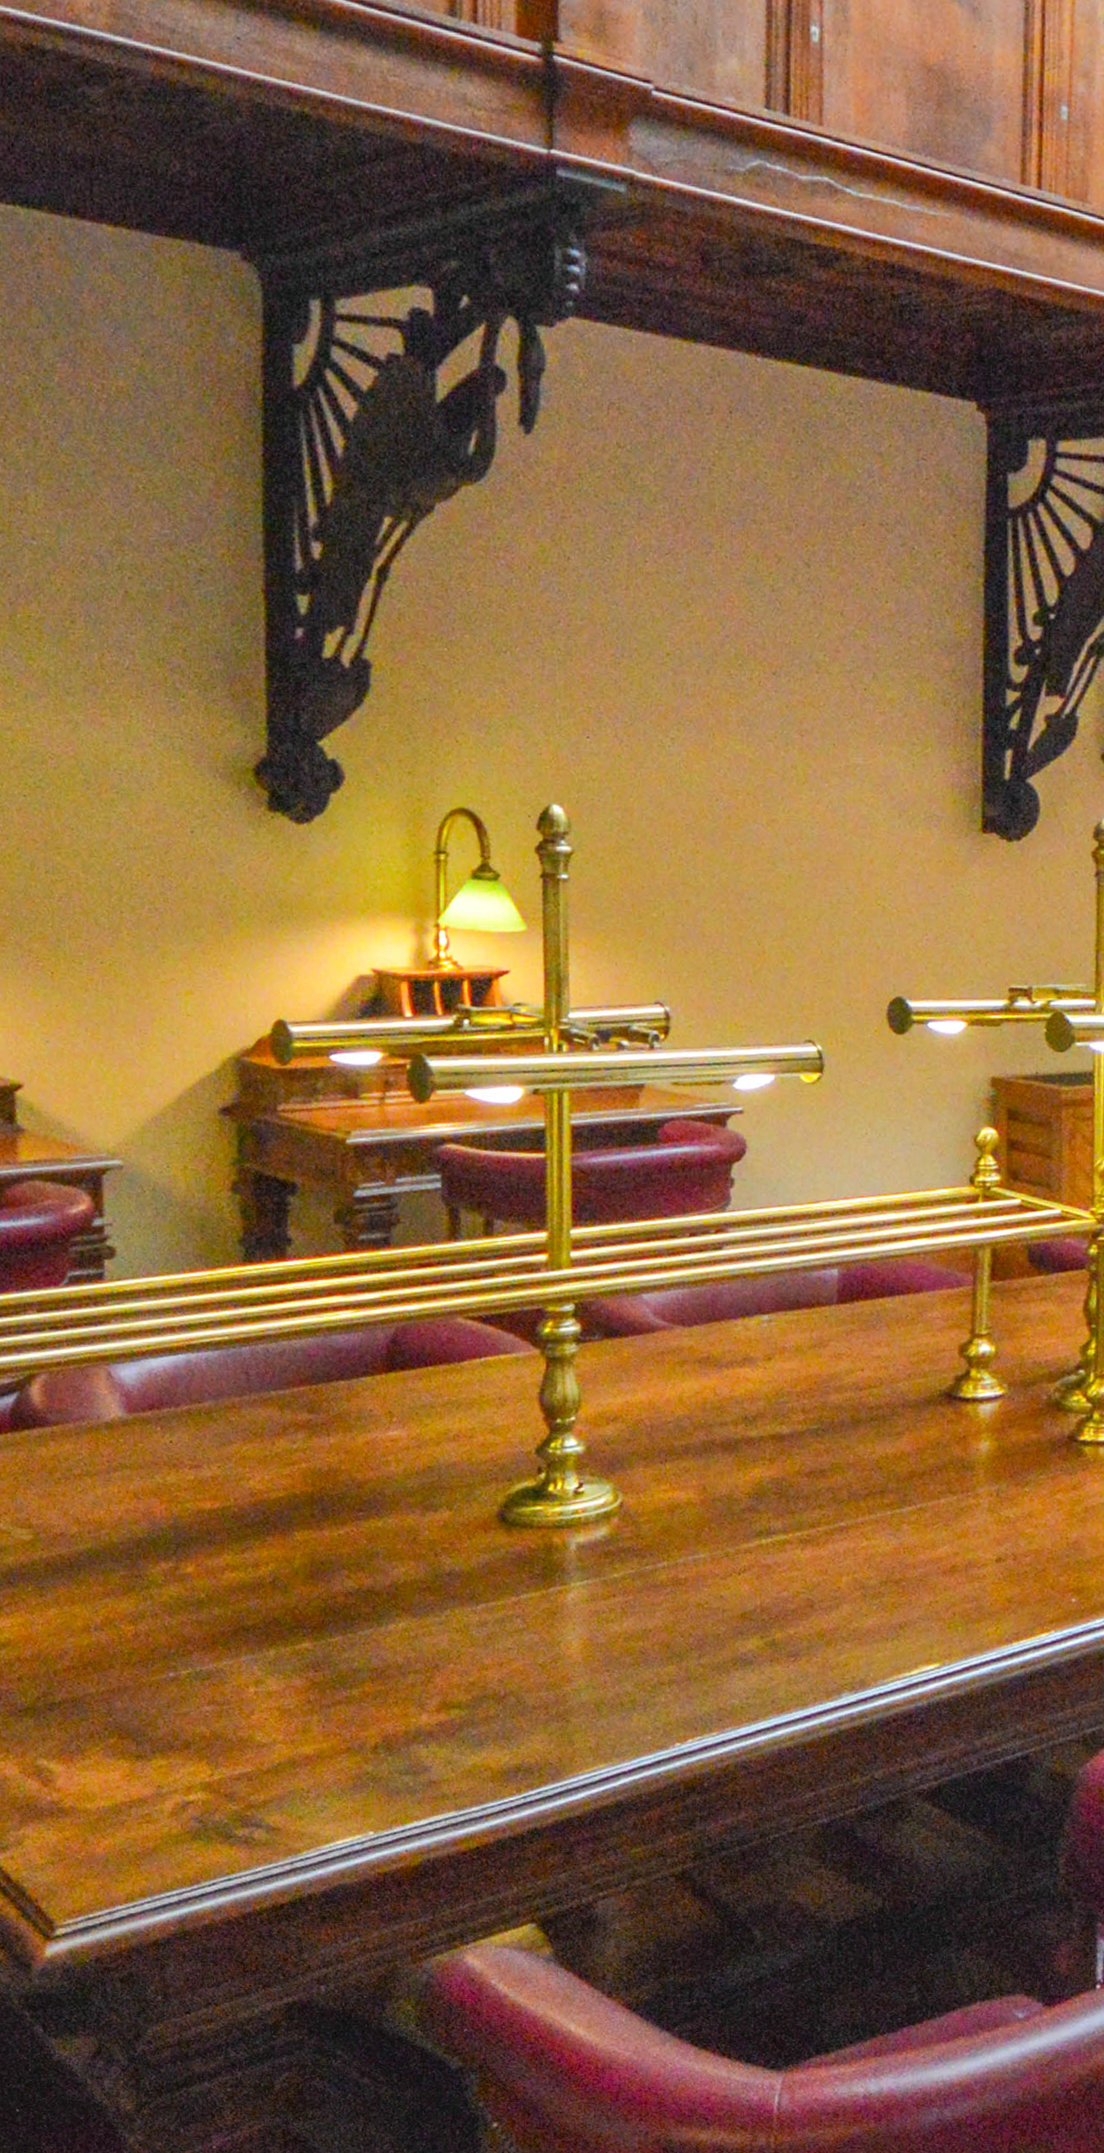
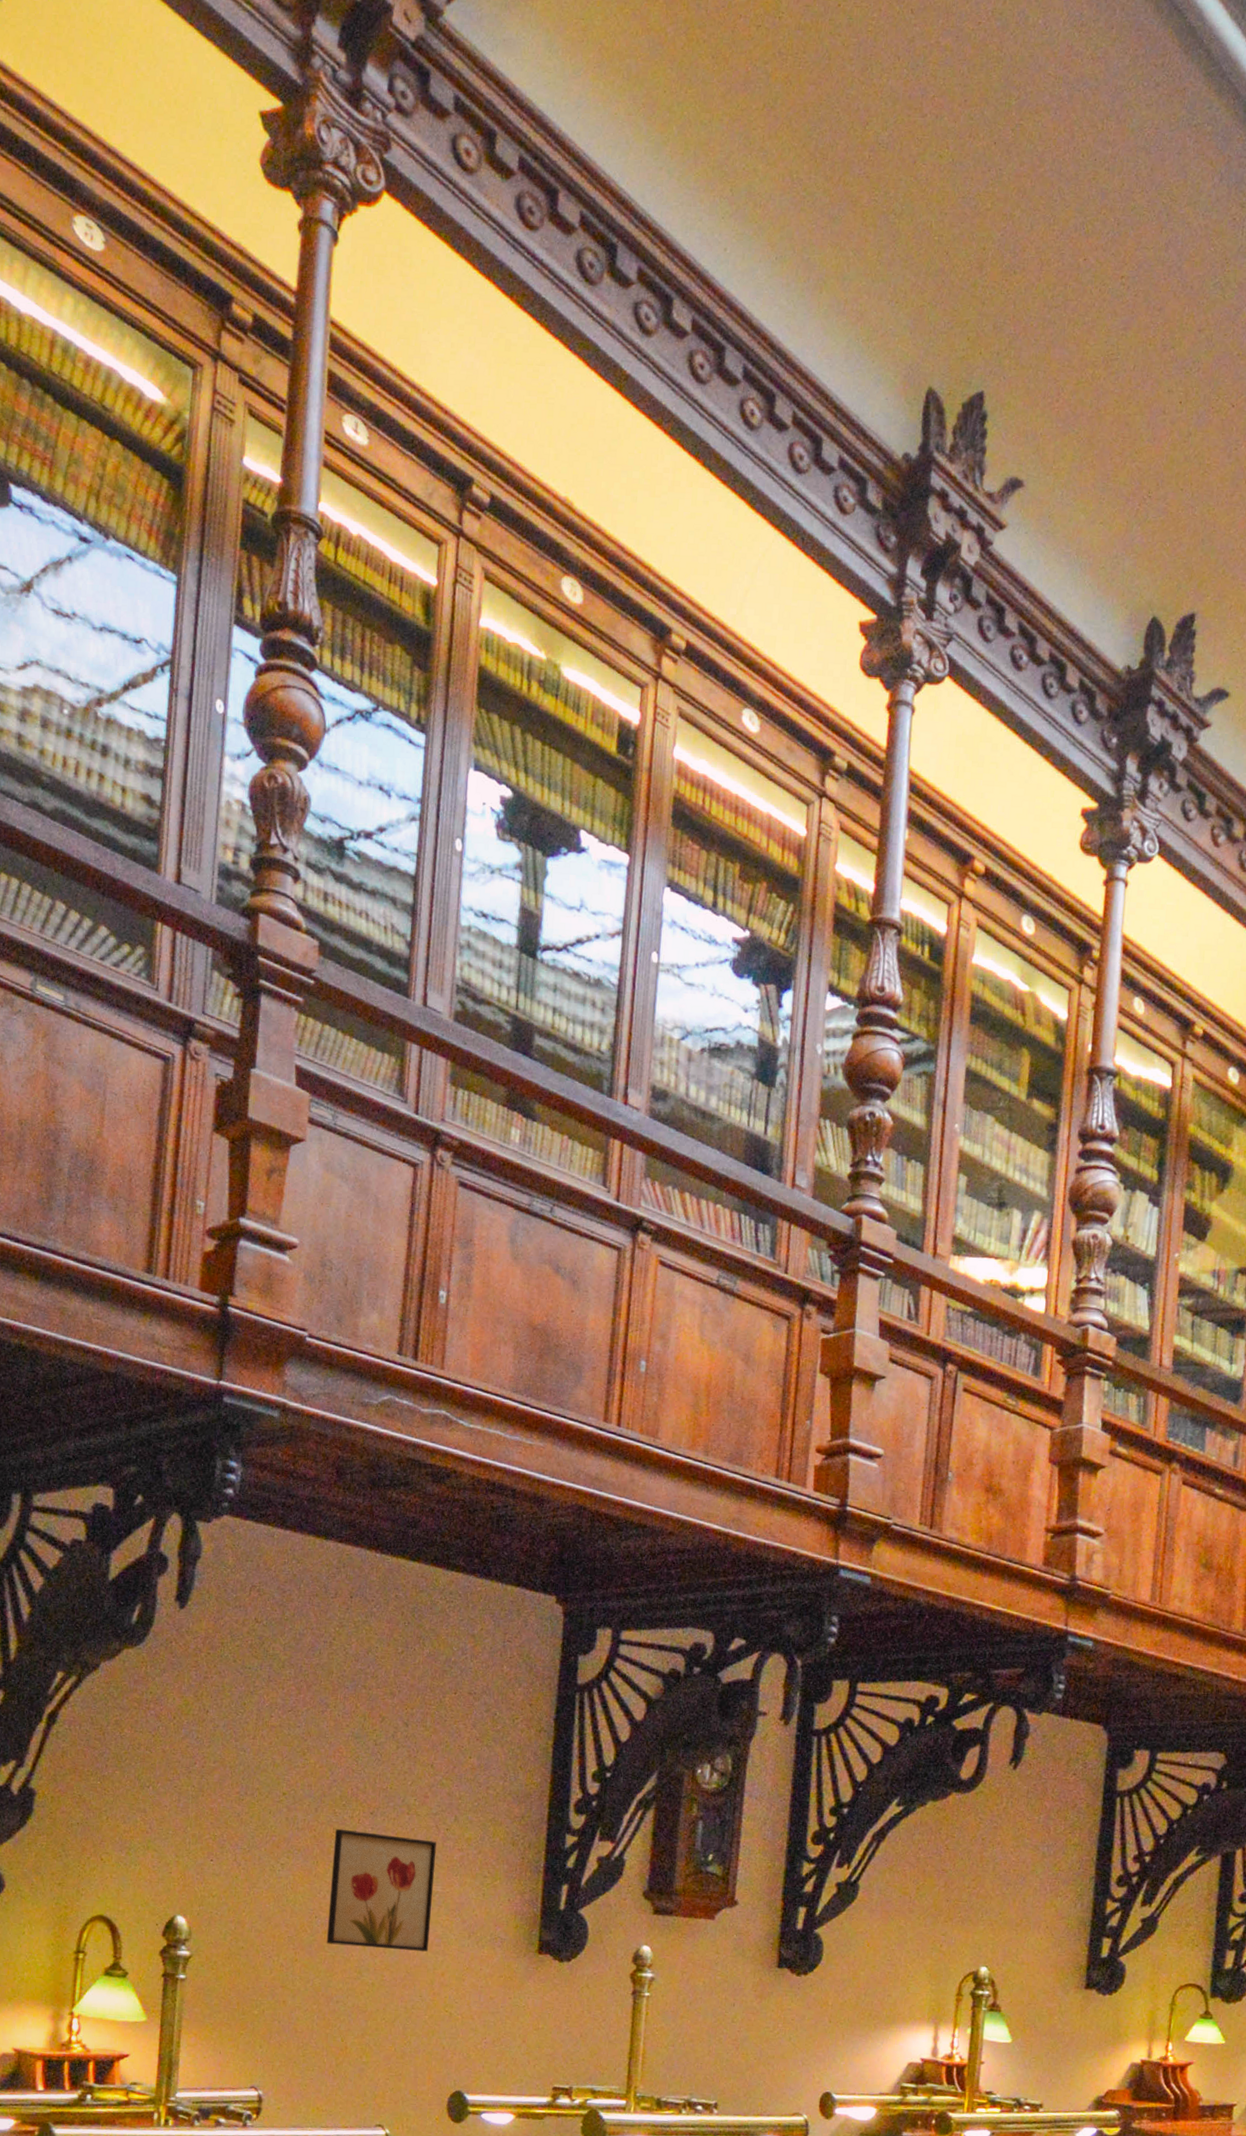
wall art: none [731,693,854,836] -> present [326,1828,436,1952]

